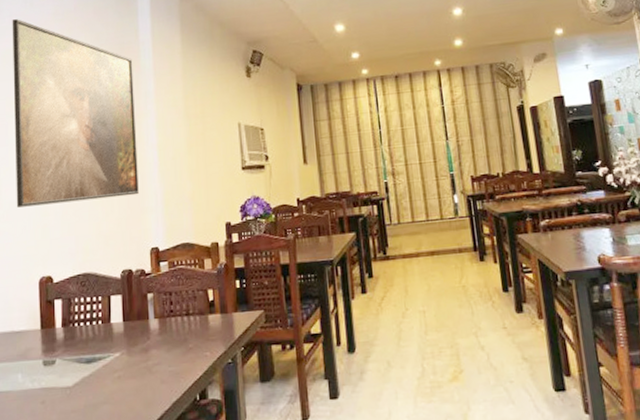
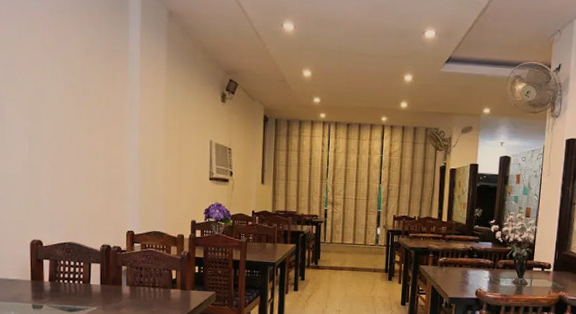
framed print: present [12,19,139,208] -> none [9,9,122,186]

